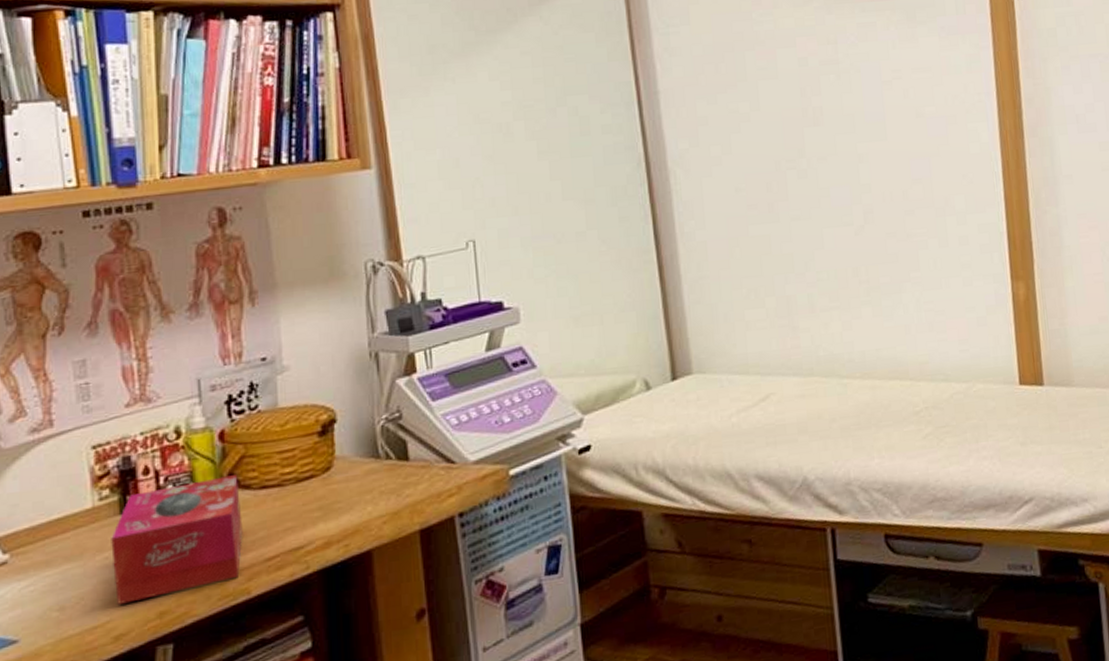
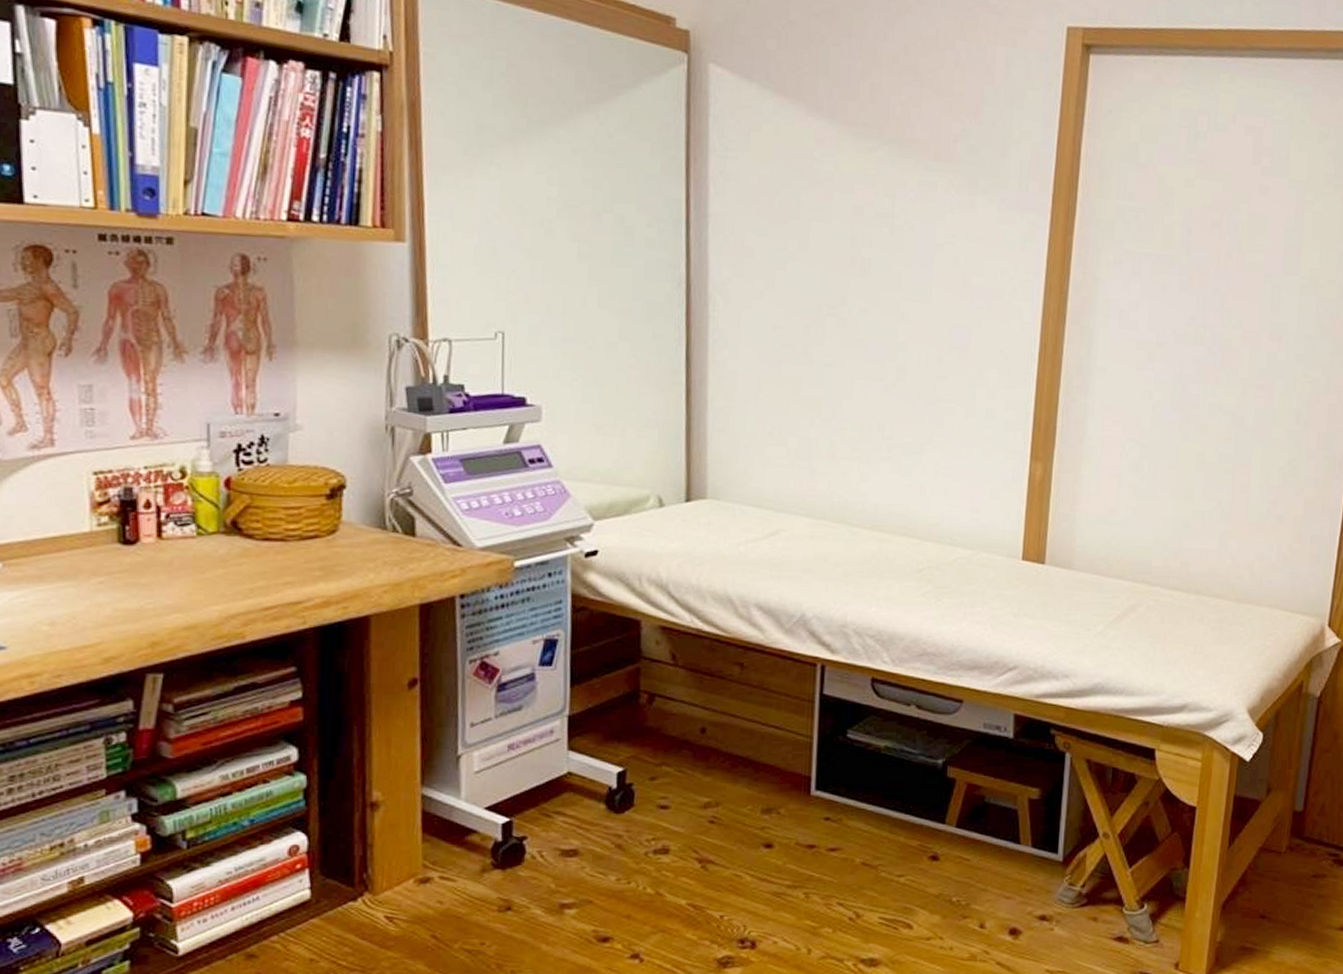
tissue box: present [111,475,243,605] -> none [107,522,242,629]

